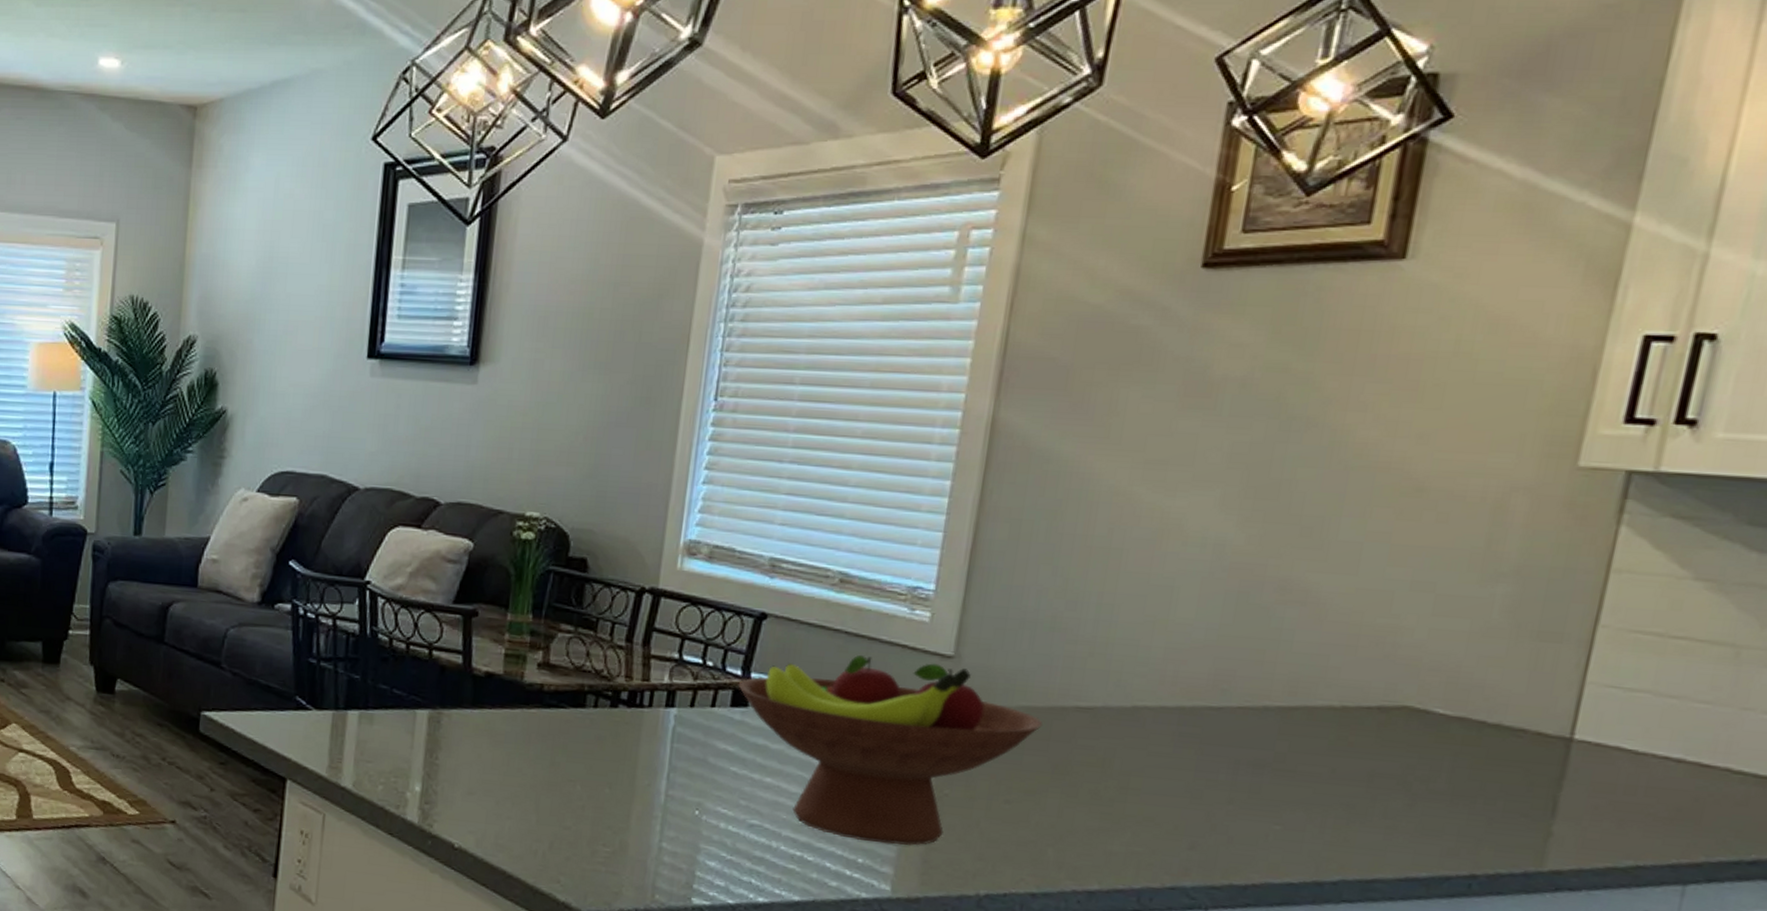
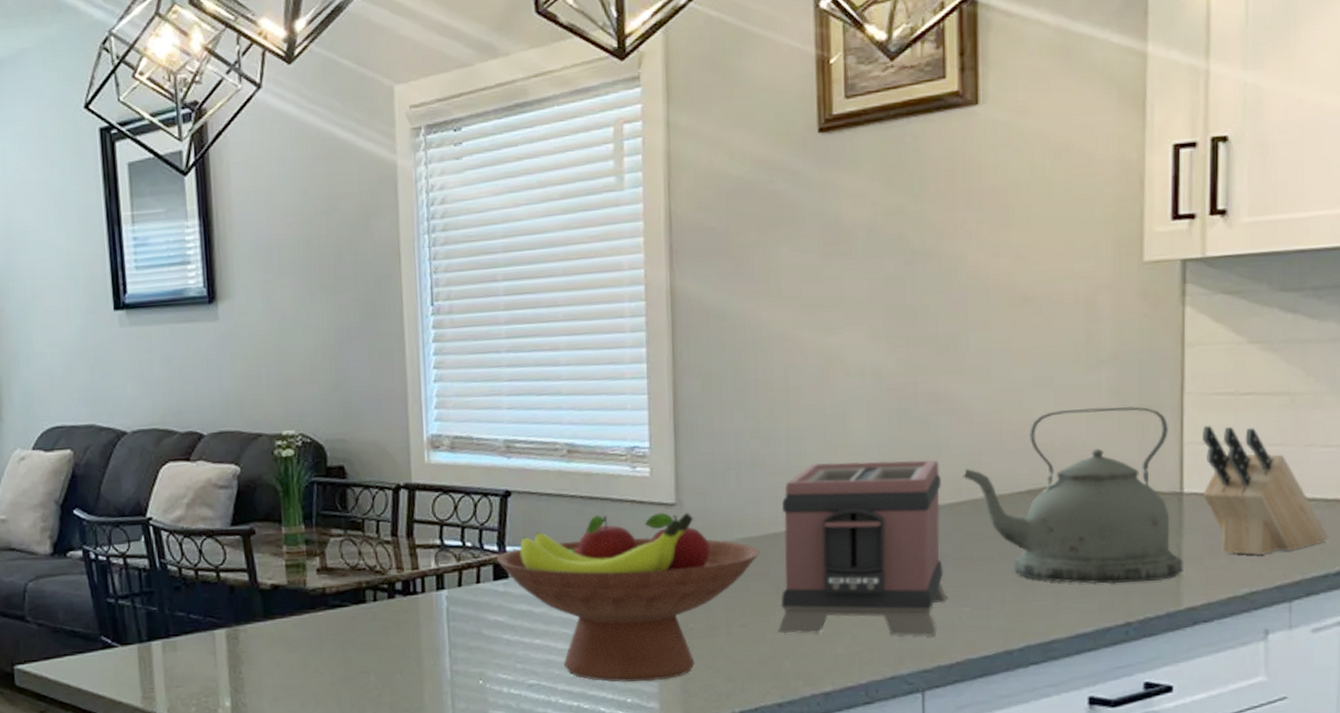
toaster: none [1046,636,1276,850] -> present [778,459,947,637]
kettle: none [1301,622,1571,835] -> present [963,406,1183,584]
knife block: none [1597,666,1751,828] -> present [1202,425,1329,555]

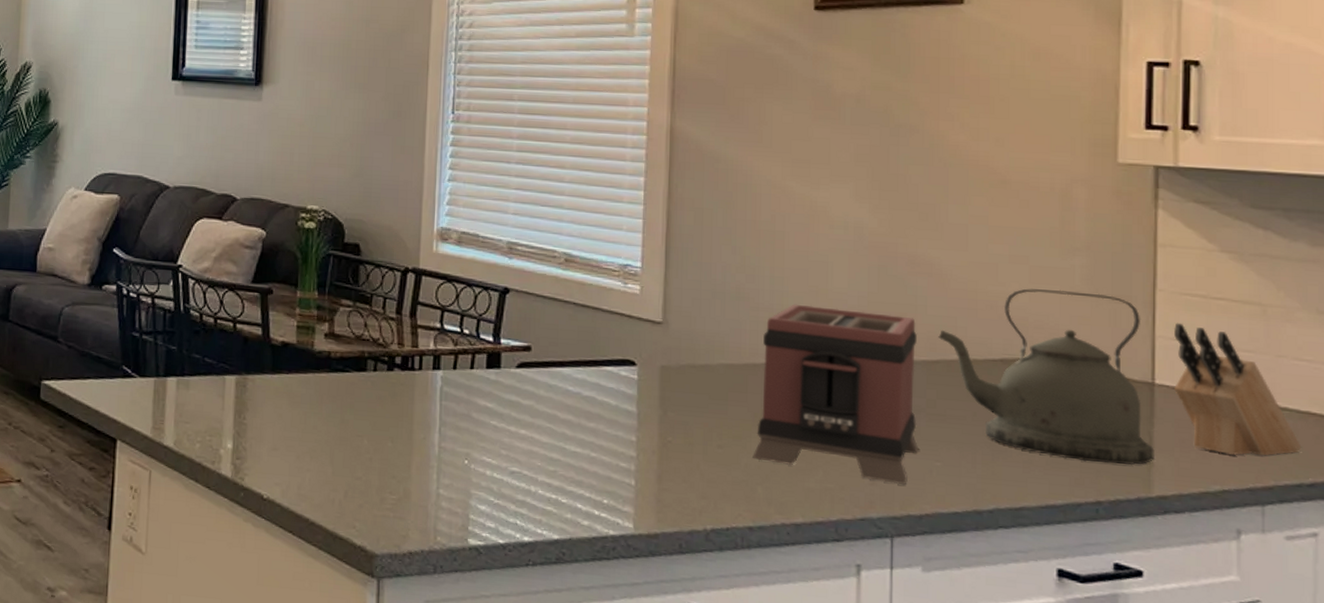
fruit bowl: present [496,512,760,682] -> none [491,322,740,487]

